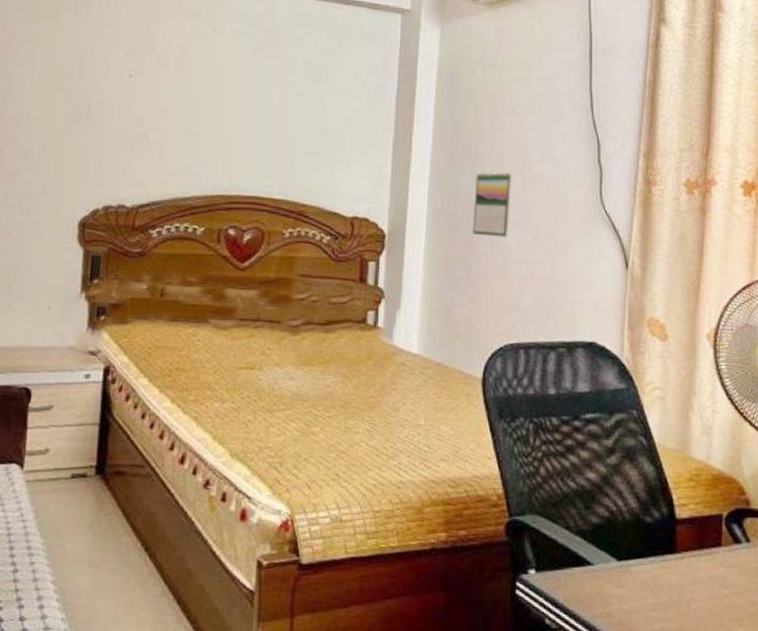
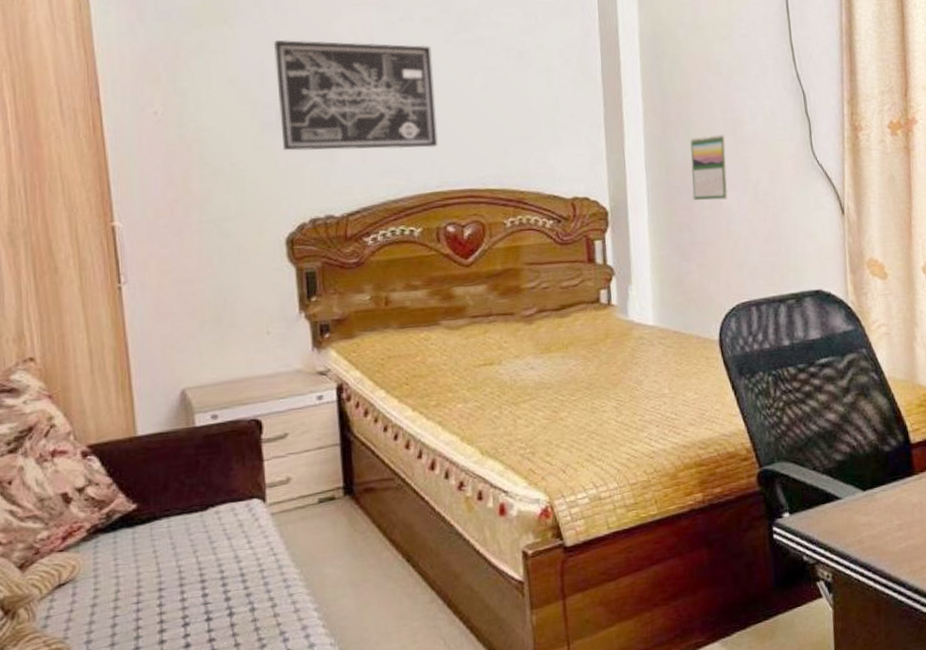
wall art: none [89,39,237,153] -> present [273,40,438,151]

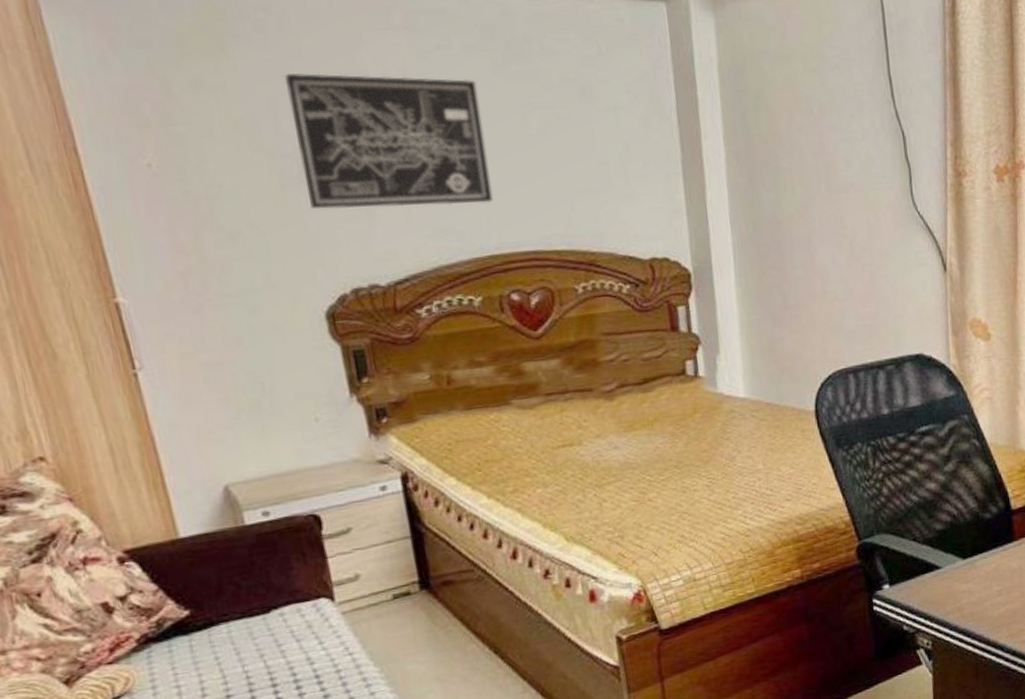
calendar: present [690,134,728,200] -> none [779,182,822,259]

